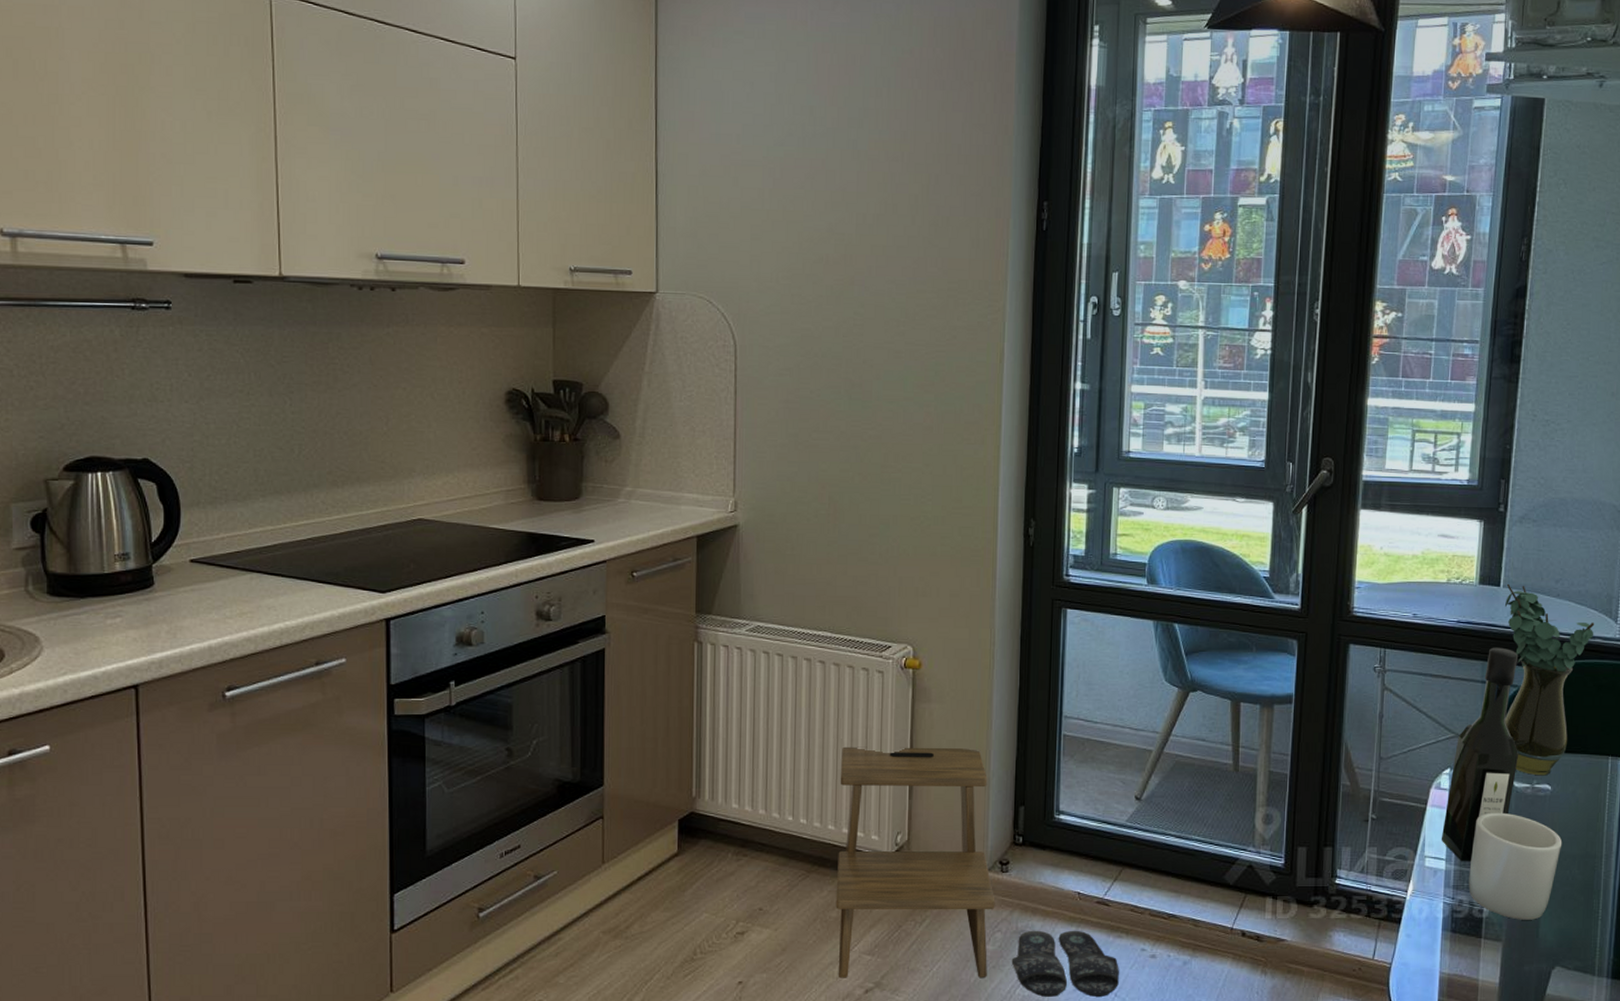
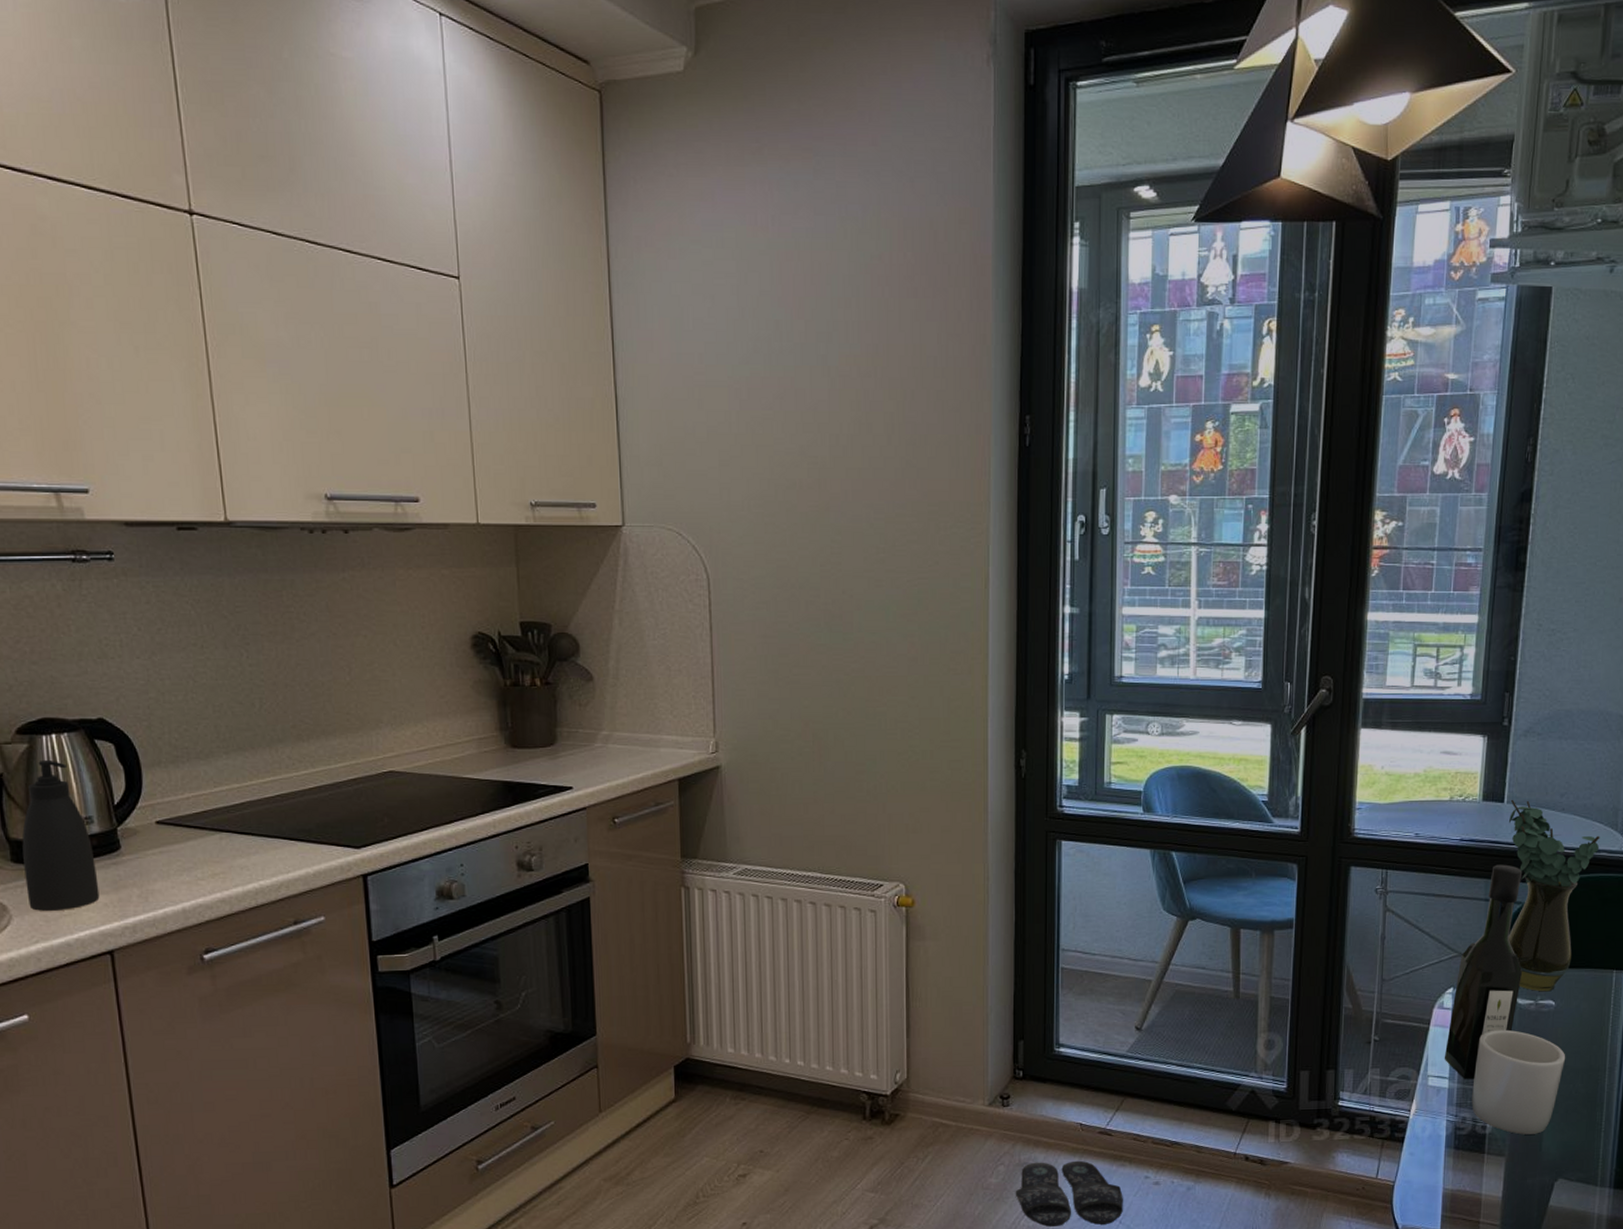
soap dispenser: none [59,496,130,645] -> present [22,759,100,912]
step stool: present [835,746,995,978] -> none [836,985,997,1216]

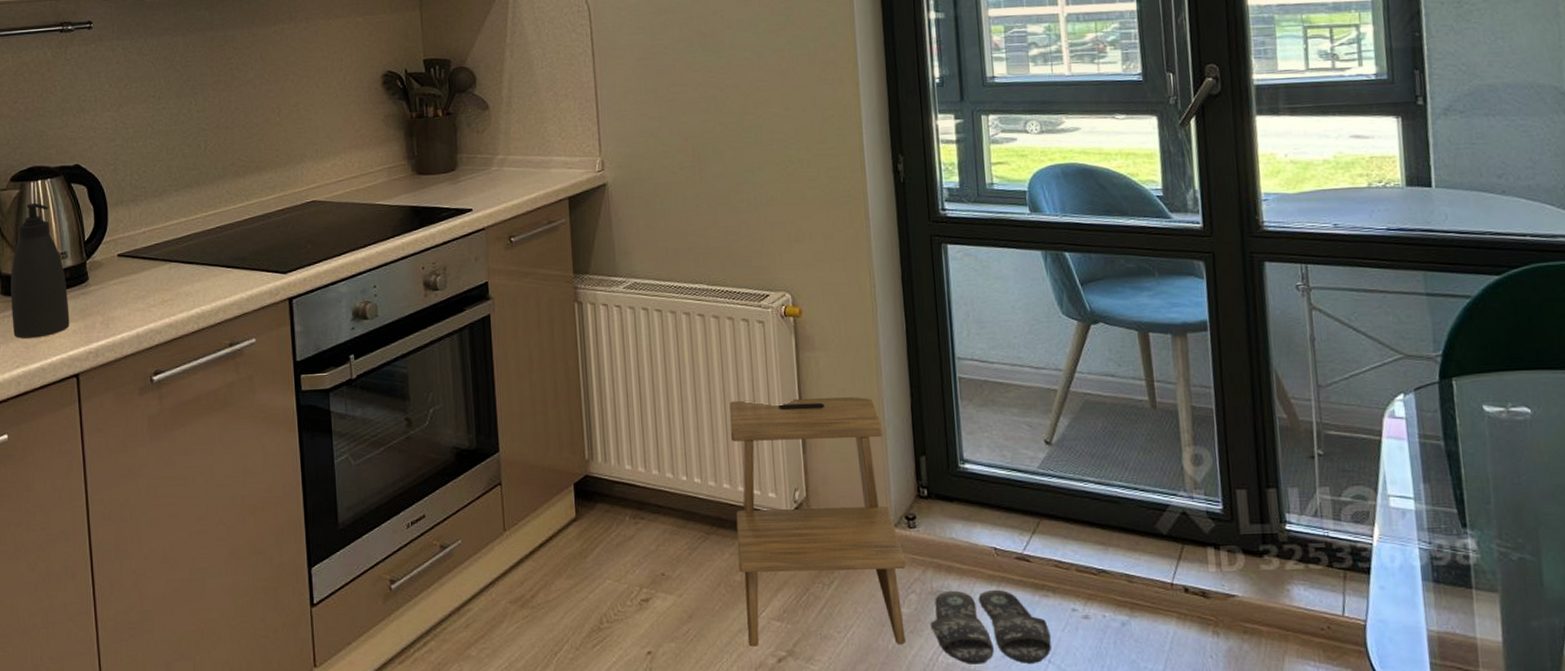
step stool: none [836,985,997,1216] -> present [729,397,906,647]
bottle: present [1444,864,1523,1080] -> none [1404,254,1485,500]
mug: present [1471,1029,1566,1135] -> none [1443,441,1556,566]
vase: present [1508,799,1600,992] -> none [1439,183,1555,398]

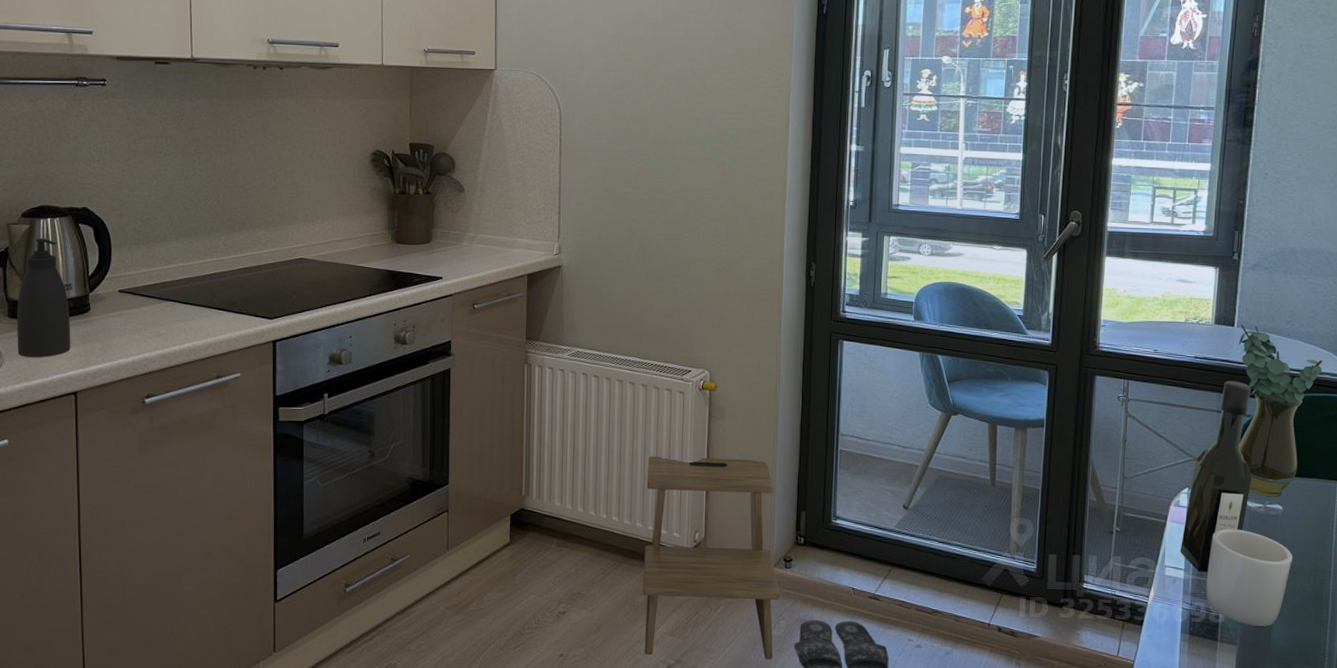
bottle: none [1404,254,1485,500] -> present [1180,381,1252,572]
vase: none [1439,183,1555,398] -> present [1238,324,1323,497]
mug: none [1443,441,1556,566] -> present [1205,528,1293,627]

